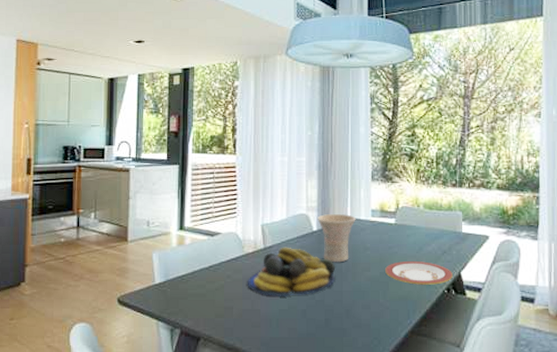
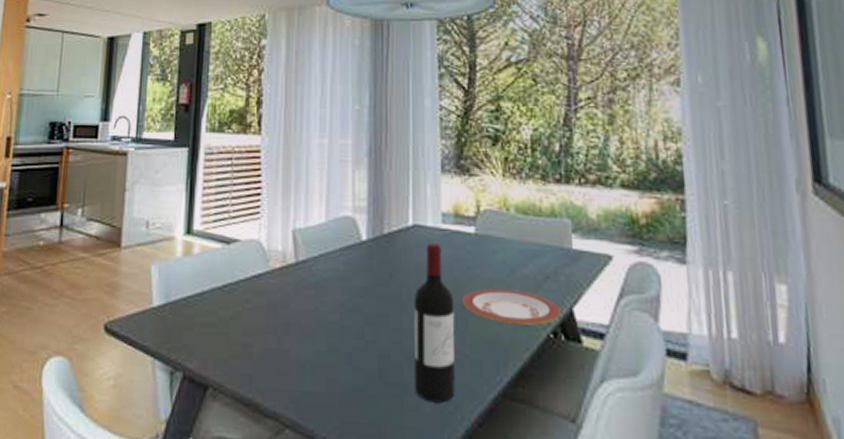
fruit bowl: present [247,247,336,296] -> none [272,262,393,333]
vase: present [317,214,356,263] -> none [367,218,420,287]
wine bottle: none [350,231,380,340] -> present [413,243,455,403]

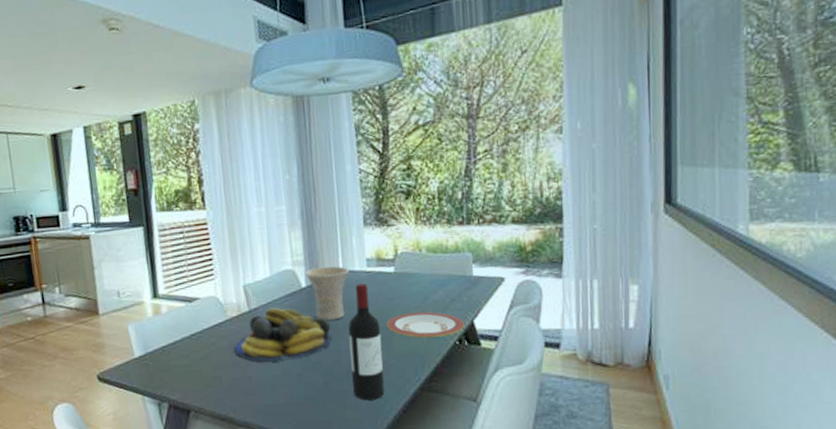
fruit bowl: none [272,262,393,333] -> present [234,307,332,362]
vase: none [367,218,420,287] -> present [305,266,349,321]

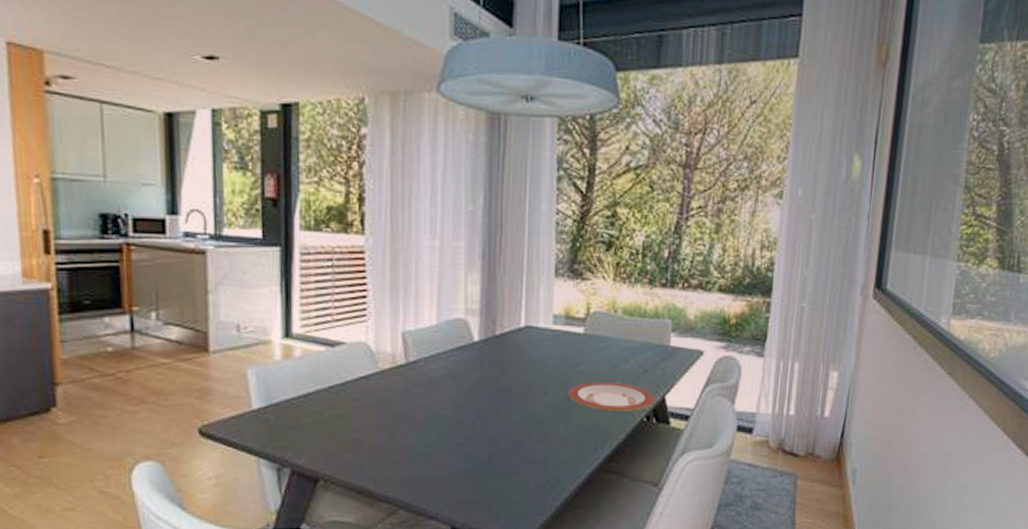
fruit bowl: present [234,307,332,362] -> none [382,362,503,426]
vase: present [305,266,349,321] -> none [479,320,532,383]
wine bottle: present [348,283,385,401] -> none [520,343,561,479]

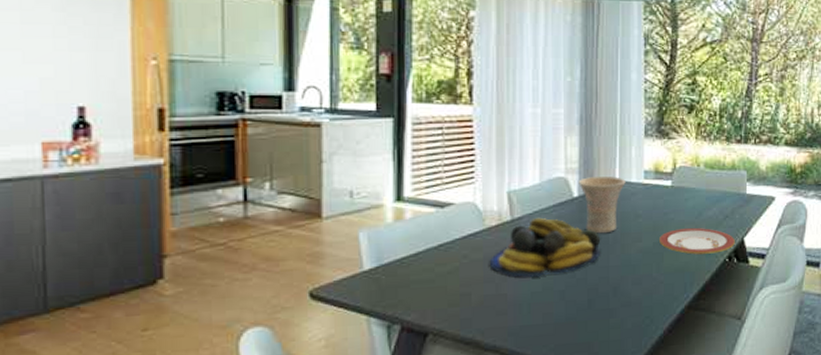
fruit bowl: none [382,362,503,426] -> present [489,217,601,277]
vase: none [479,320,532,383] -> present [578,176,626,234]

